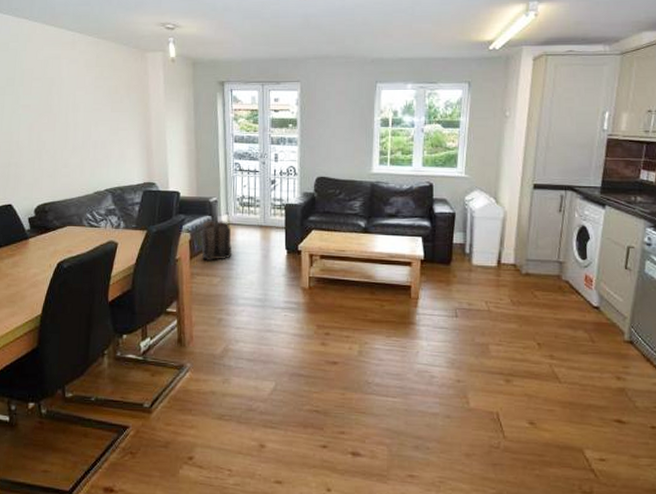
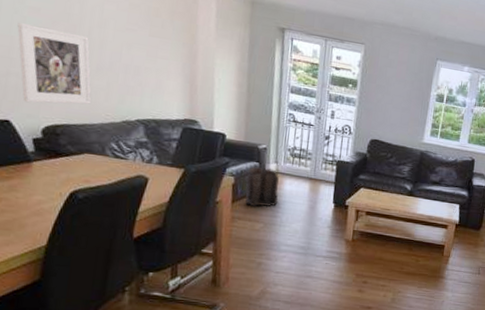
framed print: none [15,119,70,187] -> present [17,22,92,105]

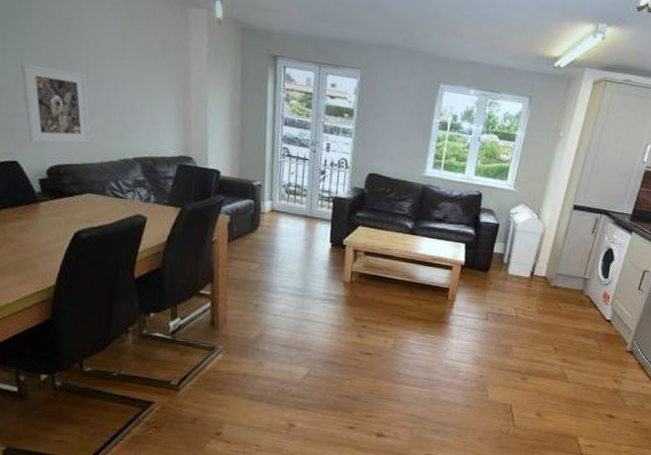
backpack: present [244,167,279,207] -> none [240,205,275,246]

